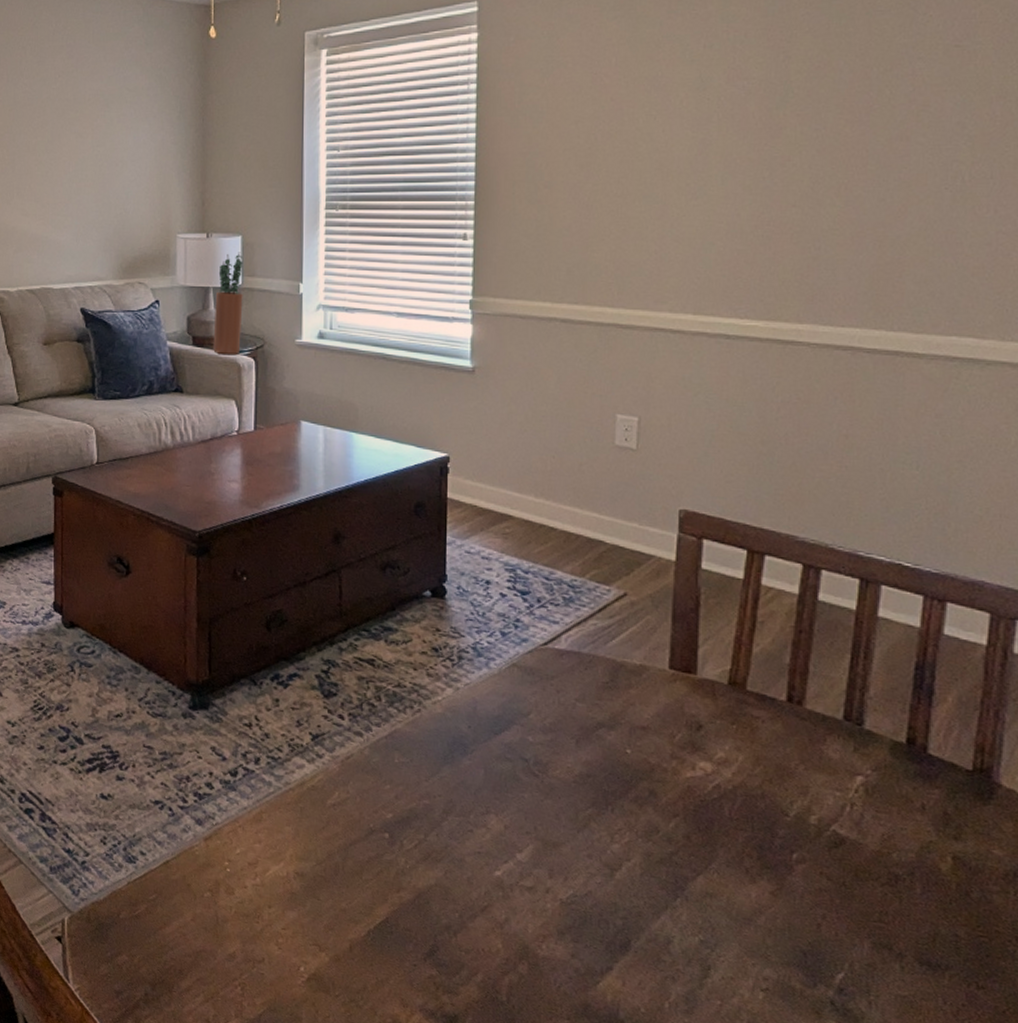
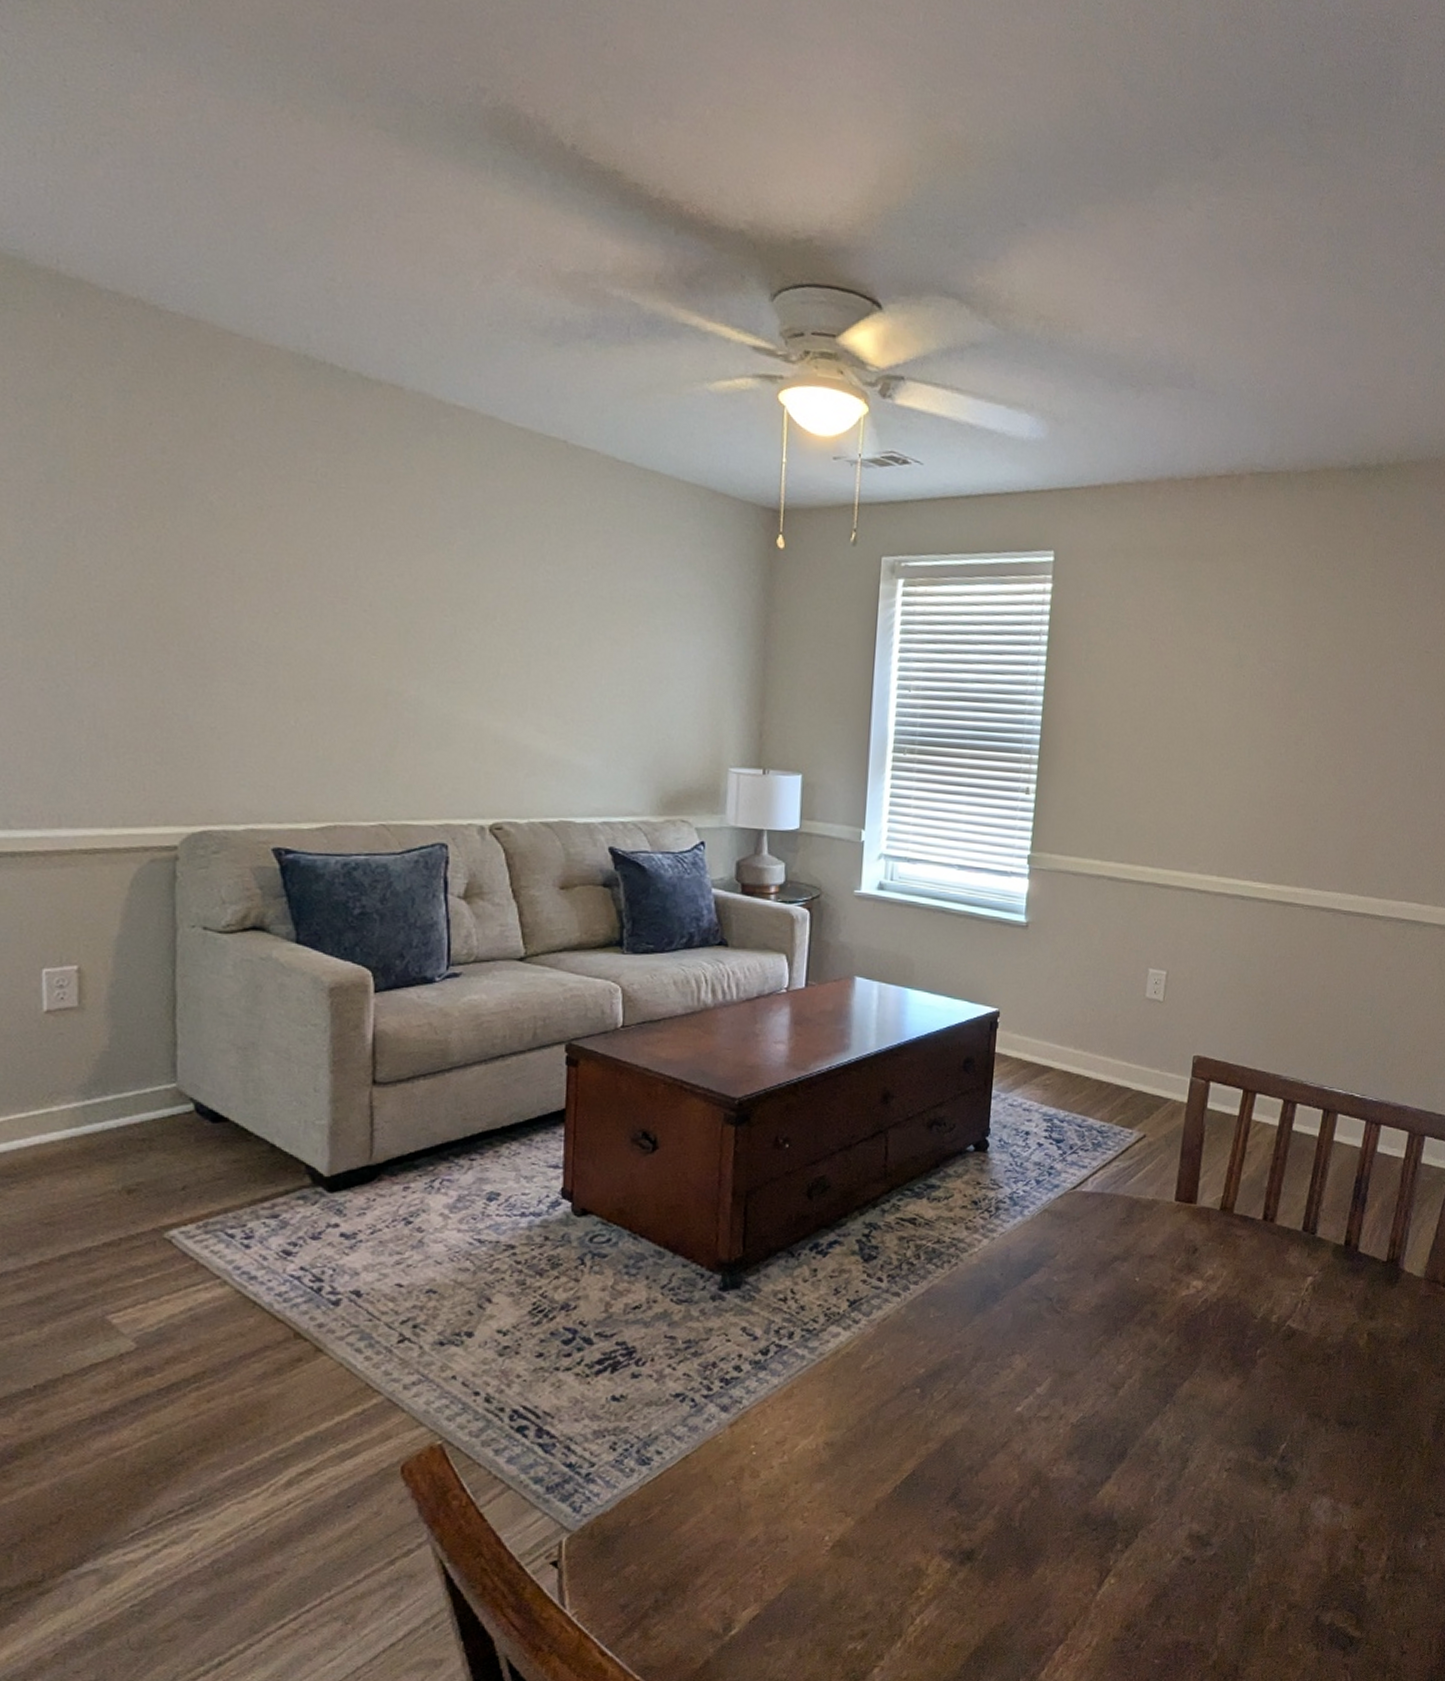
vase: present [213,252,243,356] -> none [764,792,803,906]

